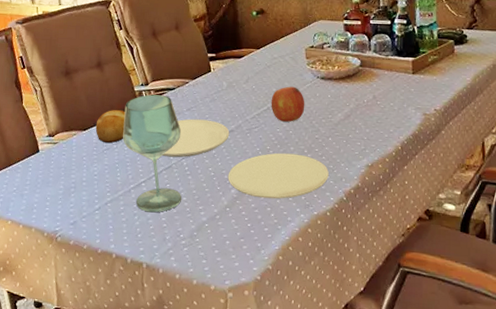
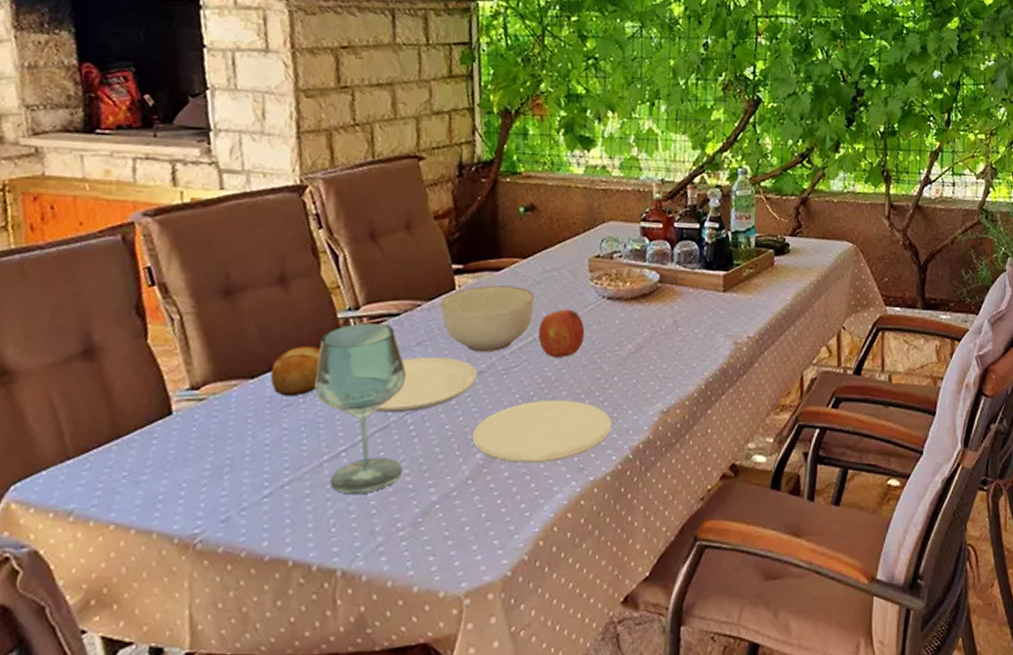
bowl: none [201,68,267,117] -> present [440,285,535,353]

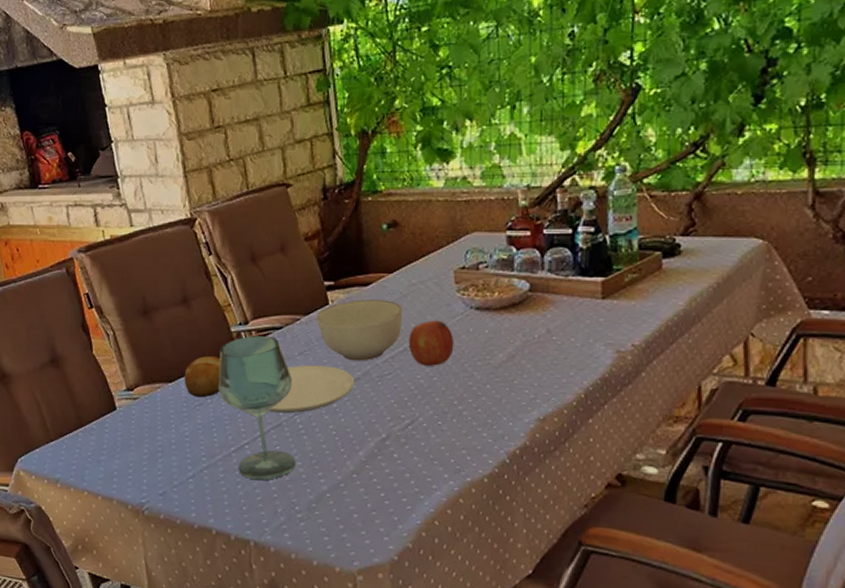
plate: present [471,399,612,464] -> none [353,405,486,463]

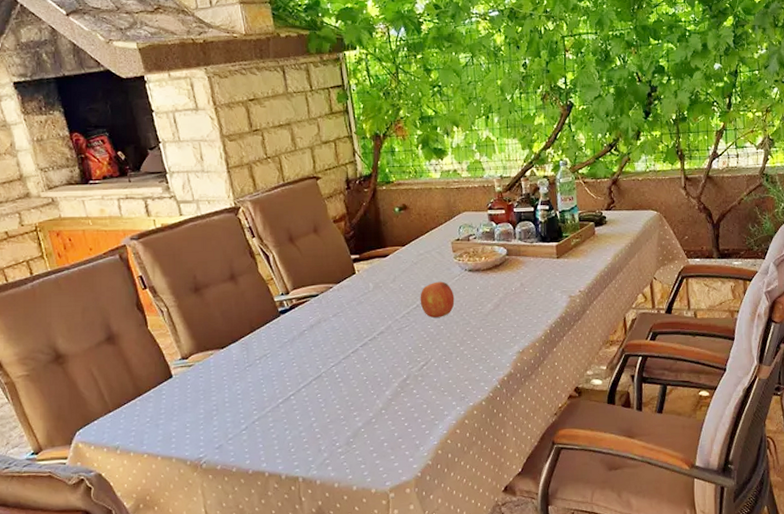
bread roll: present [184,355,221,398] -> none [234,322,267,360]
wine glass: present [217,336,295,481] -> none [264,303,334,425]
plate: present [268,365,355,414] -> none [309,324,380,367]
bowl: present [316,299,403,361] -> none [346,267,415,318]

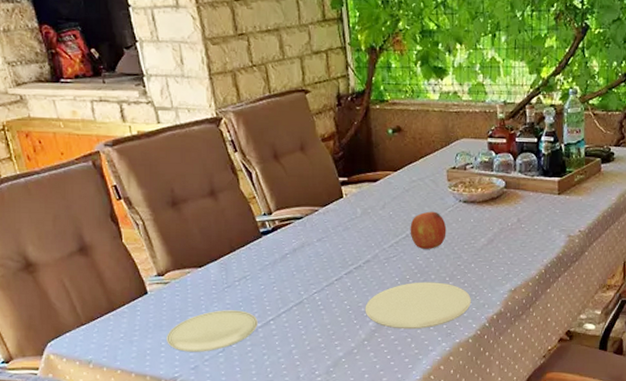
plate: none [191,388,279,432] -> present [167,310,258,352]
plate: none [381,348,482,397] -> present [365,282,471,330]

